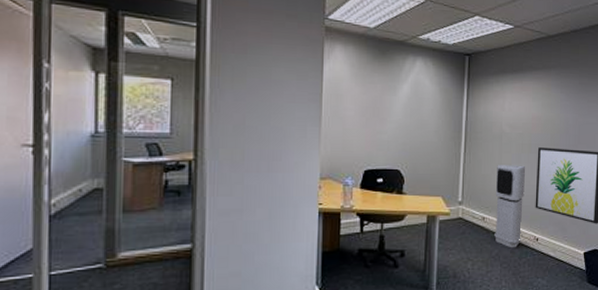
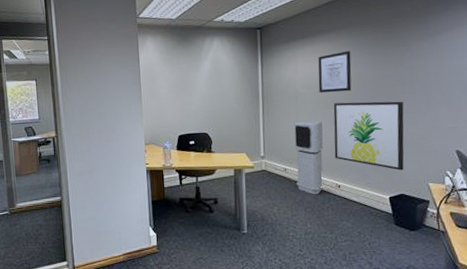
wall art: none [524,92,558,136] -> present [318,50,352,94]

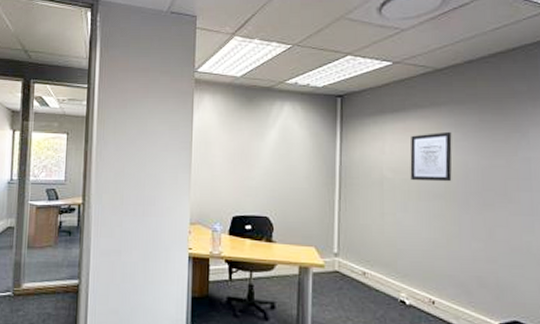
air purifier: present [294,120,324,195] -> none [377,214,415,311]
wall art: present [333,101,404,171] -> none [428,195,519,290]

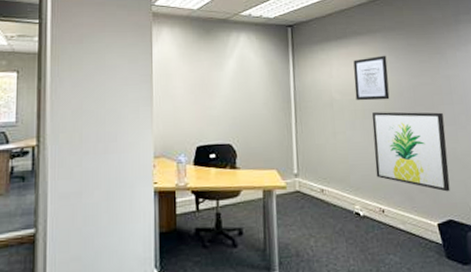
wall art: none [428,195,519,290] -> present [372,111,450,192]

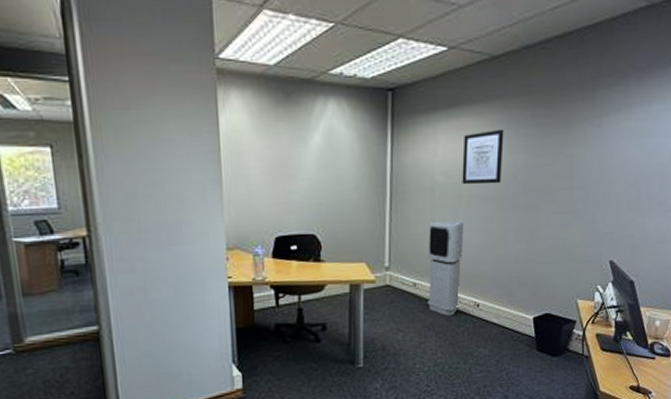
air purifier: none [331,132,367,222] -> present [428,221,464,317]
wall art: present [372,111,450,192] -> none [475,197,559,285]

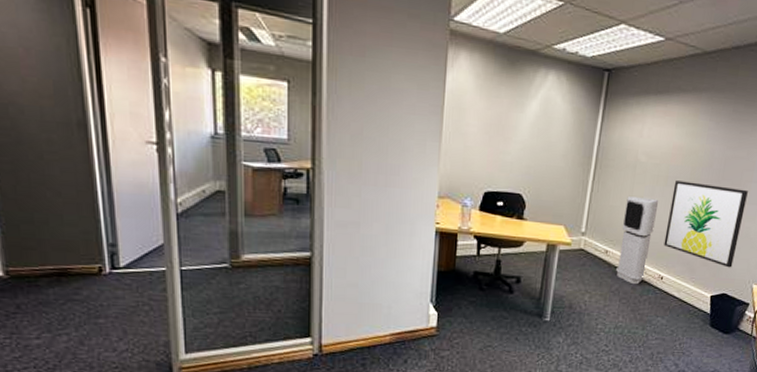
wall art: present [462,129,504,185] -> none [662,119,707,169]
wall art: none [475,197,559,285] -> present [663,181,748,268]

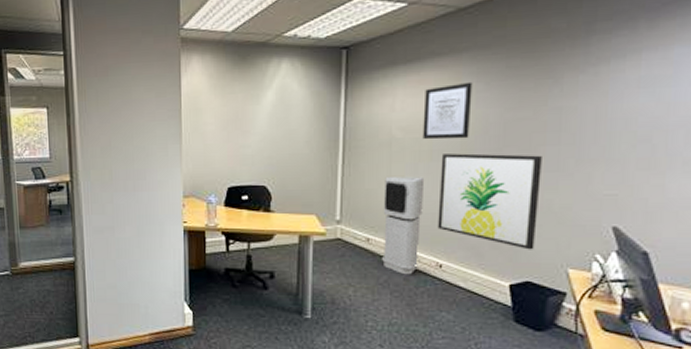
wall art: none [662,119,707,169] -> present [422,81,473,140]

